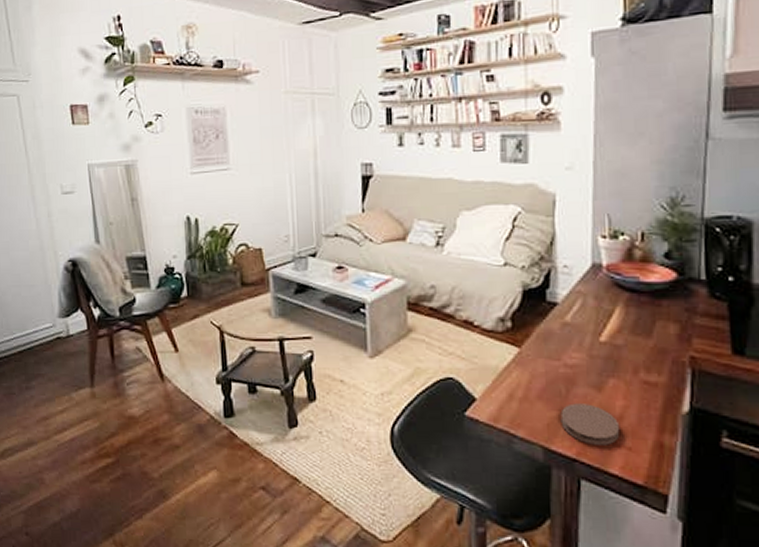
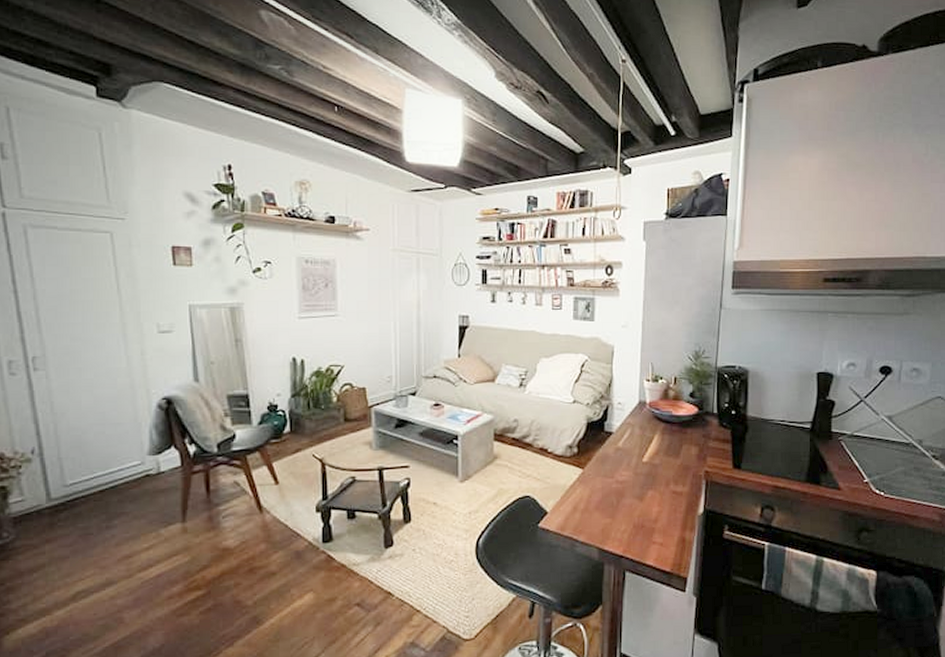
coaster: present [560,403,620,445] -> none [612,511,655,543]

